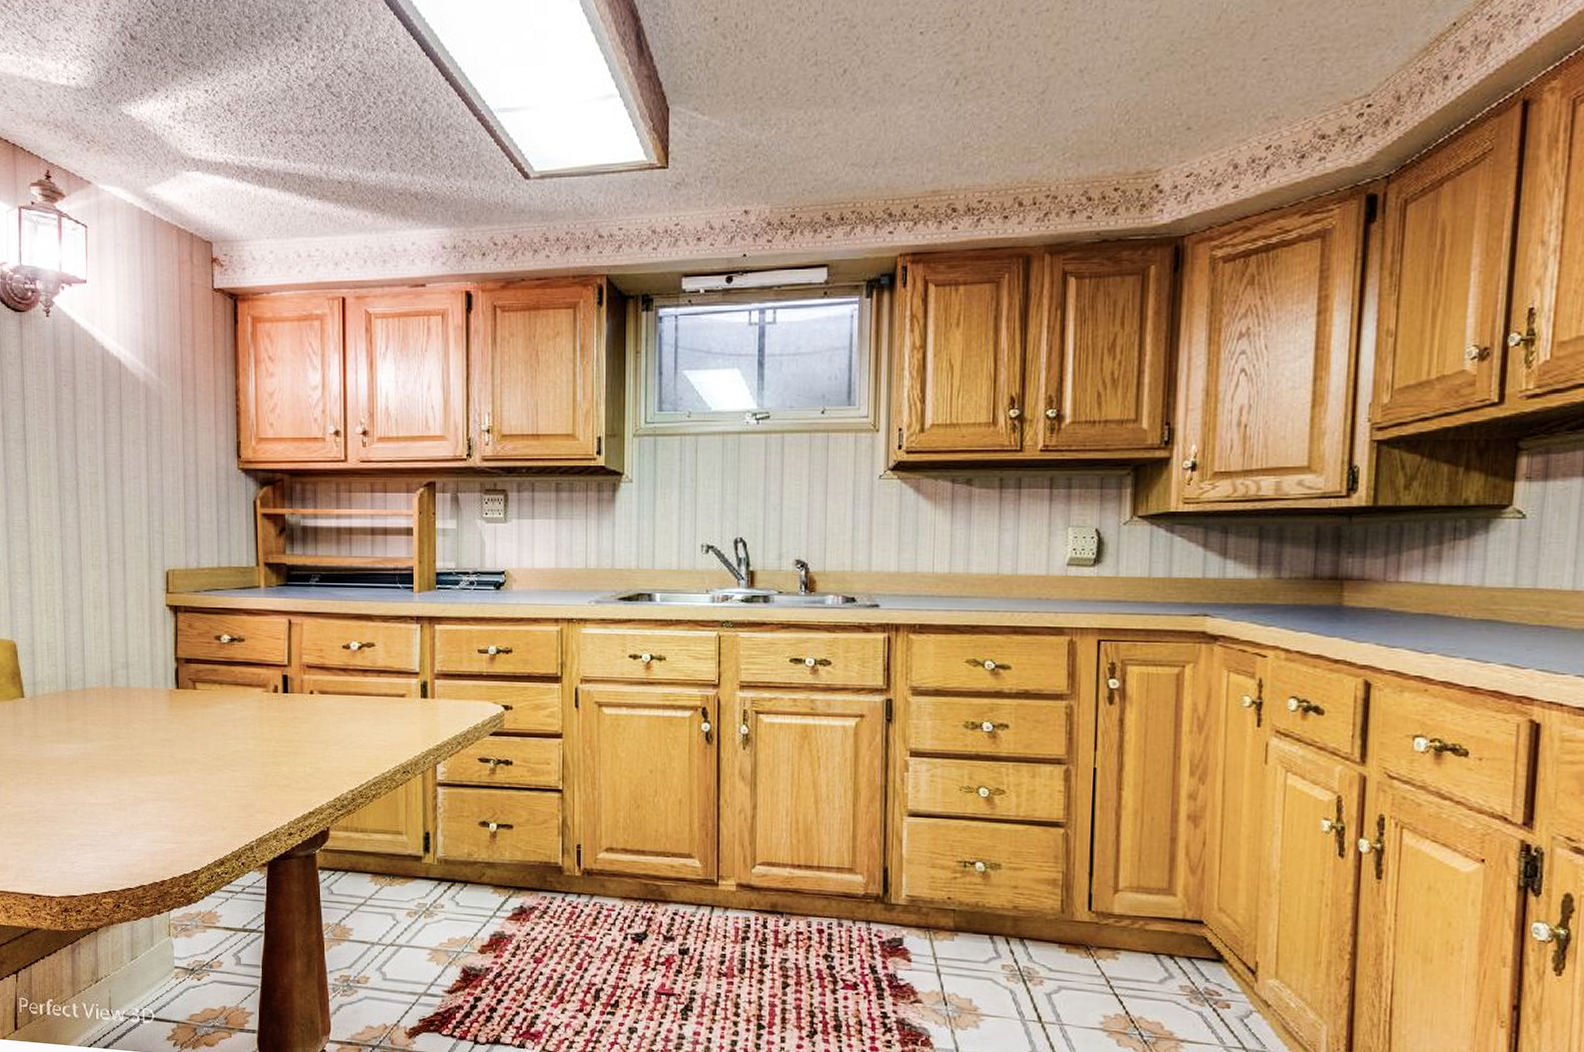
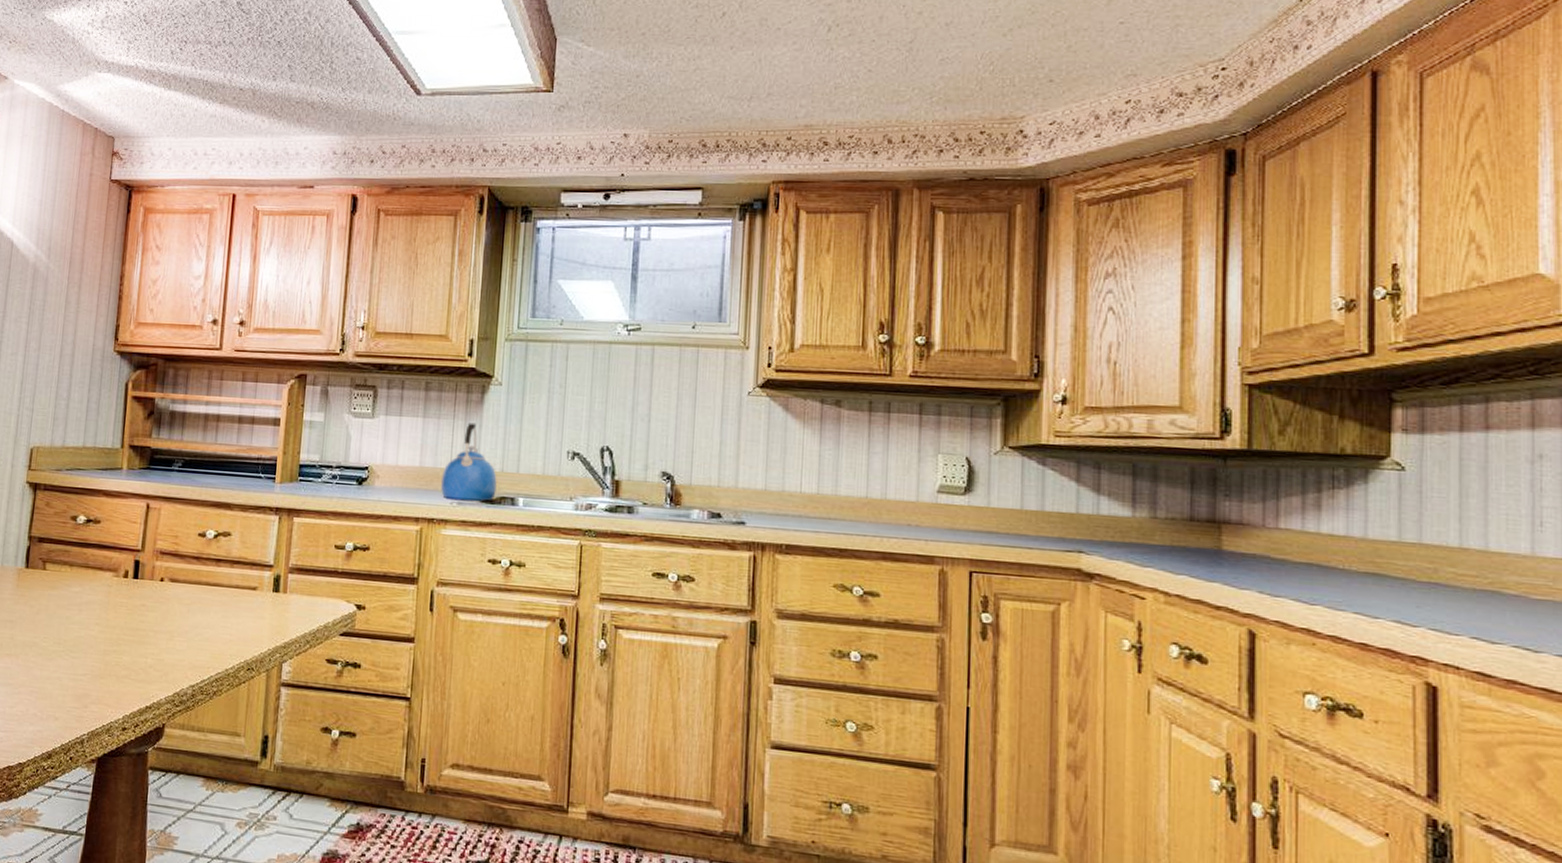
kettle: none [577,521,633,599] -> present [440,422,497,501]

